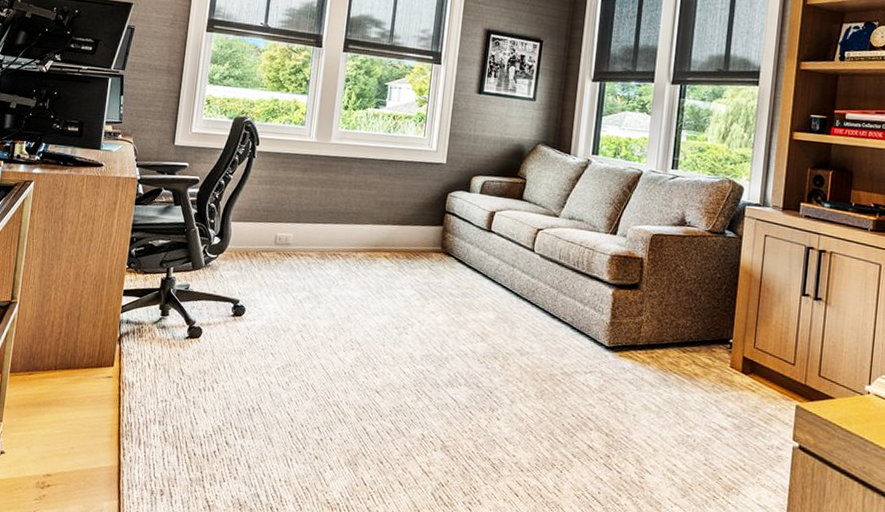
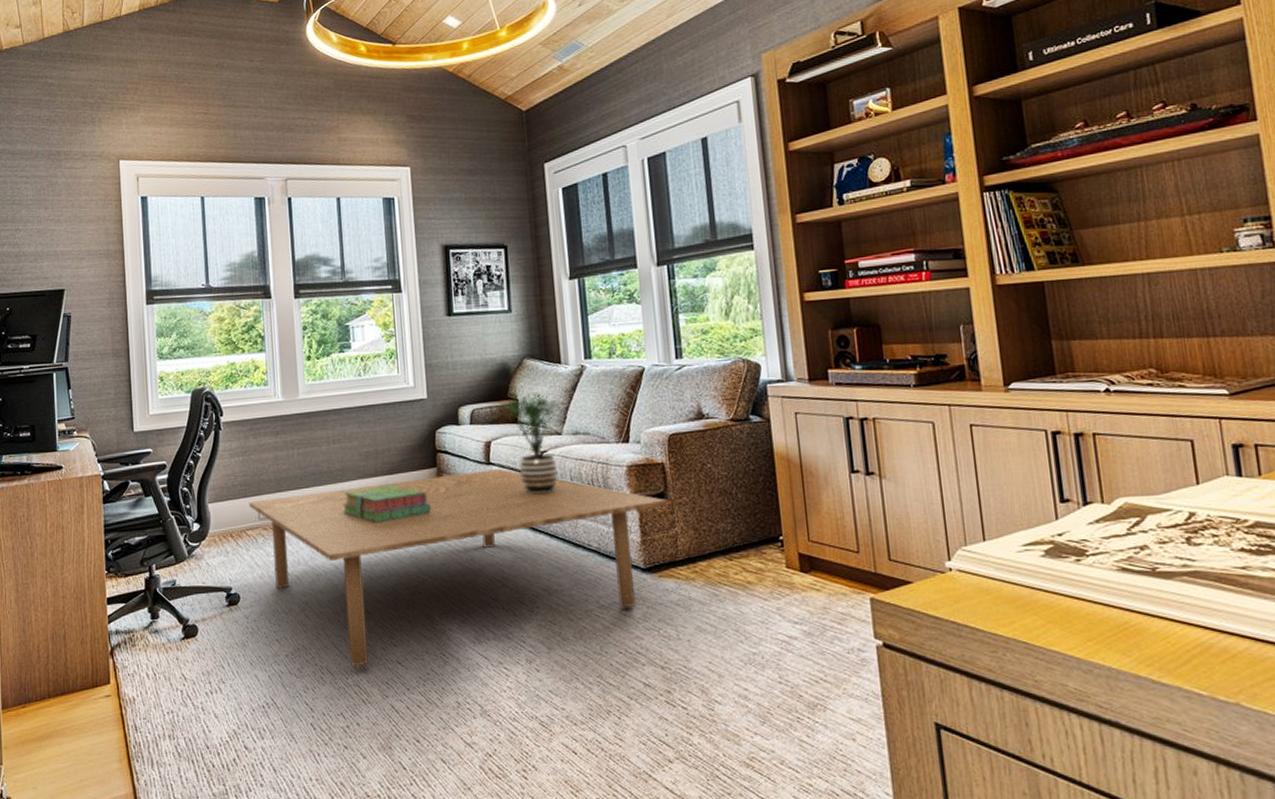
coffee table: none [268,226,639,389] -> present [249,469,667,666]
stack of books: none [351,233,432,266] -> present [342,485,432,523]
potted plant: none [503,175,565,267] -> present [494,392,563,494]

